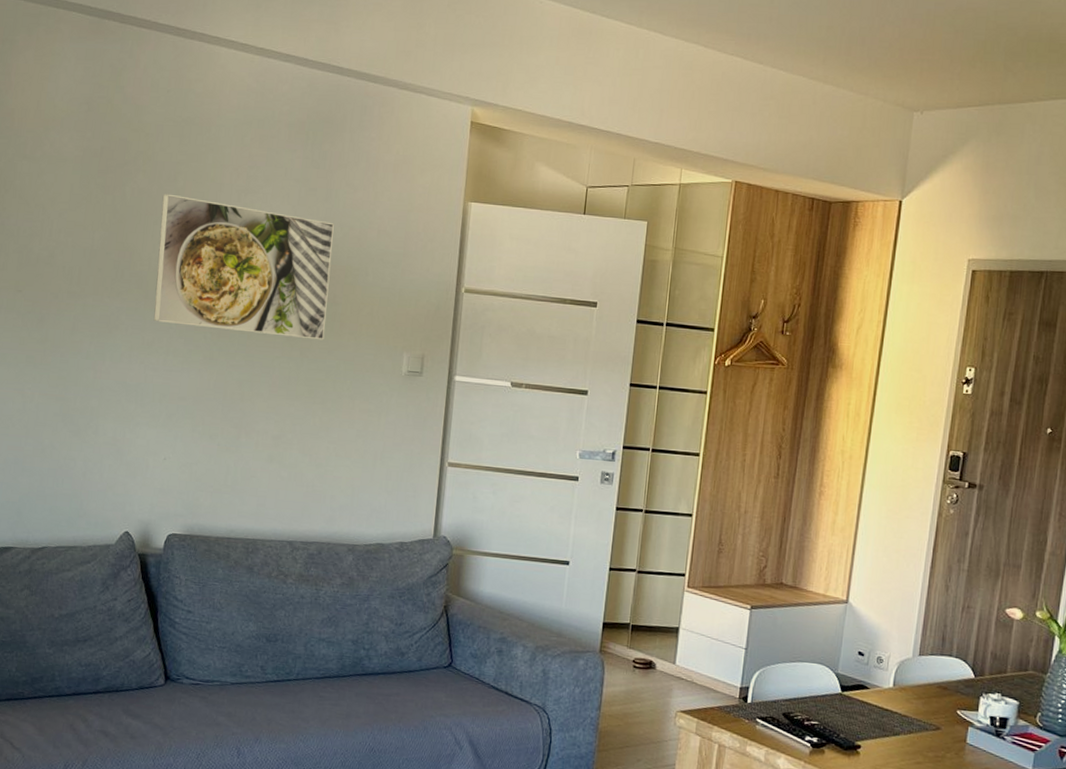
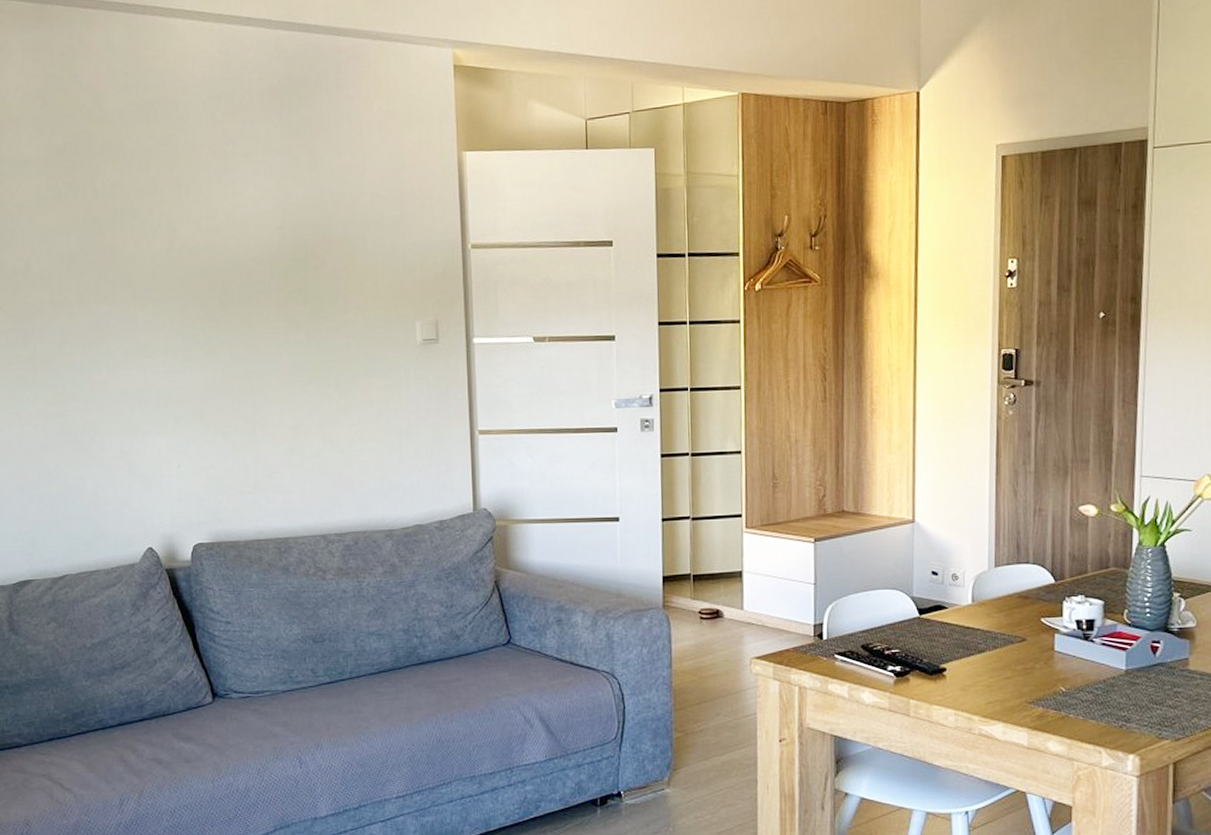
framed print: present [153,194,334,340] -> none [136,183,330,322]

